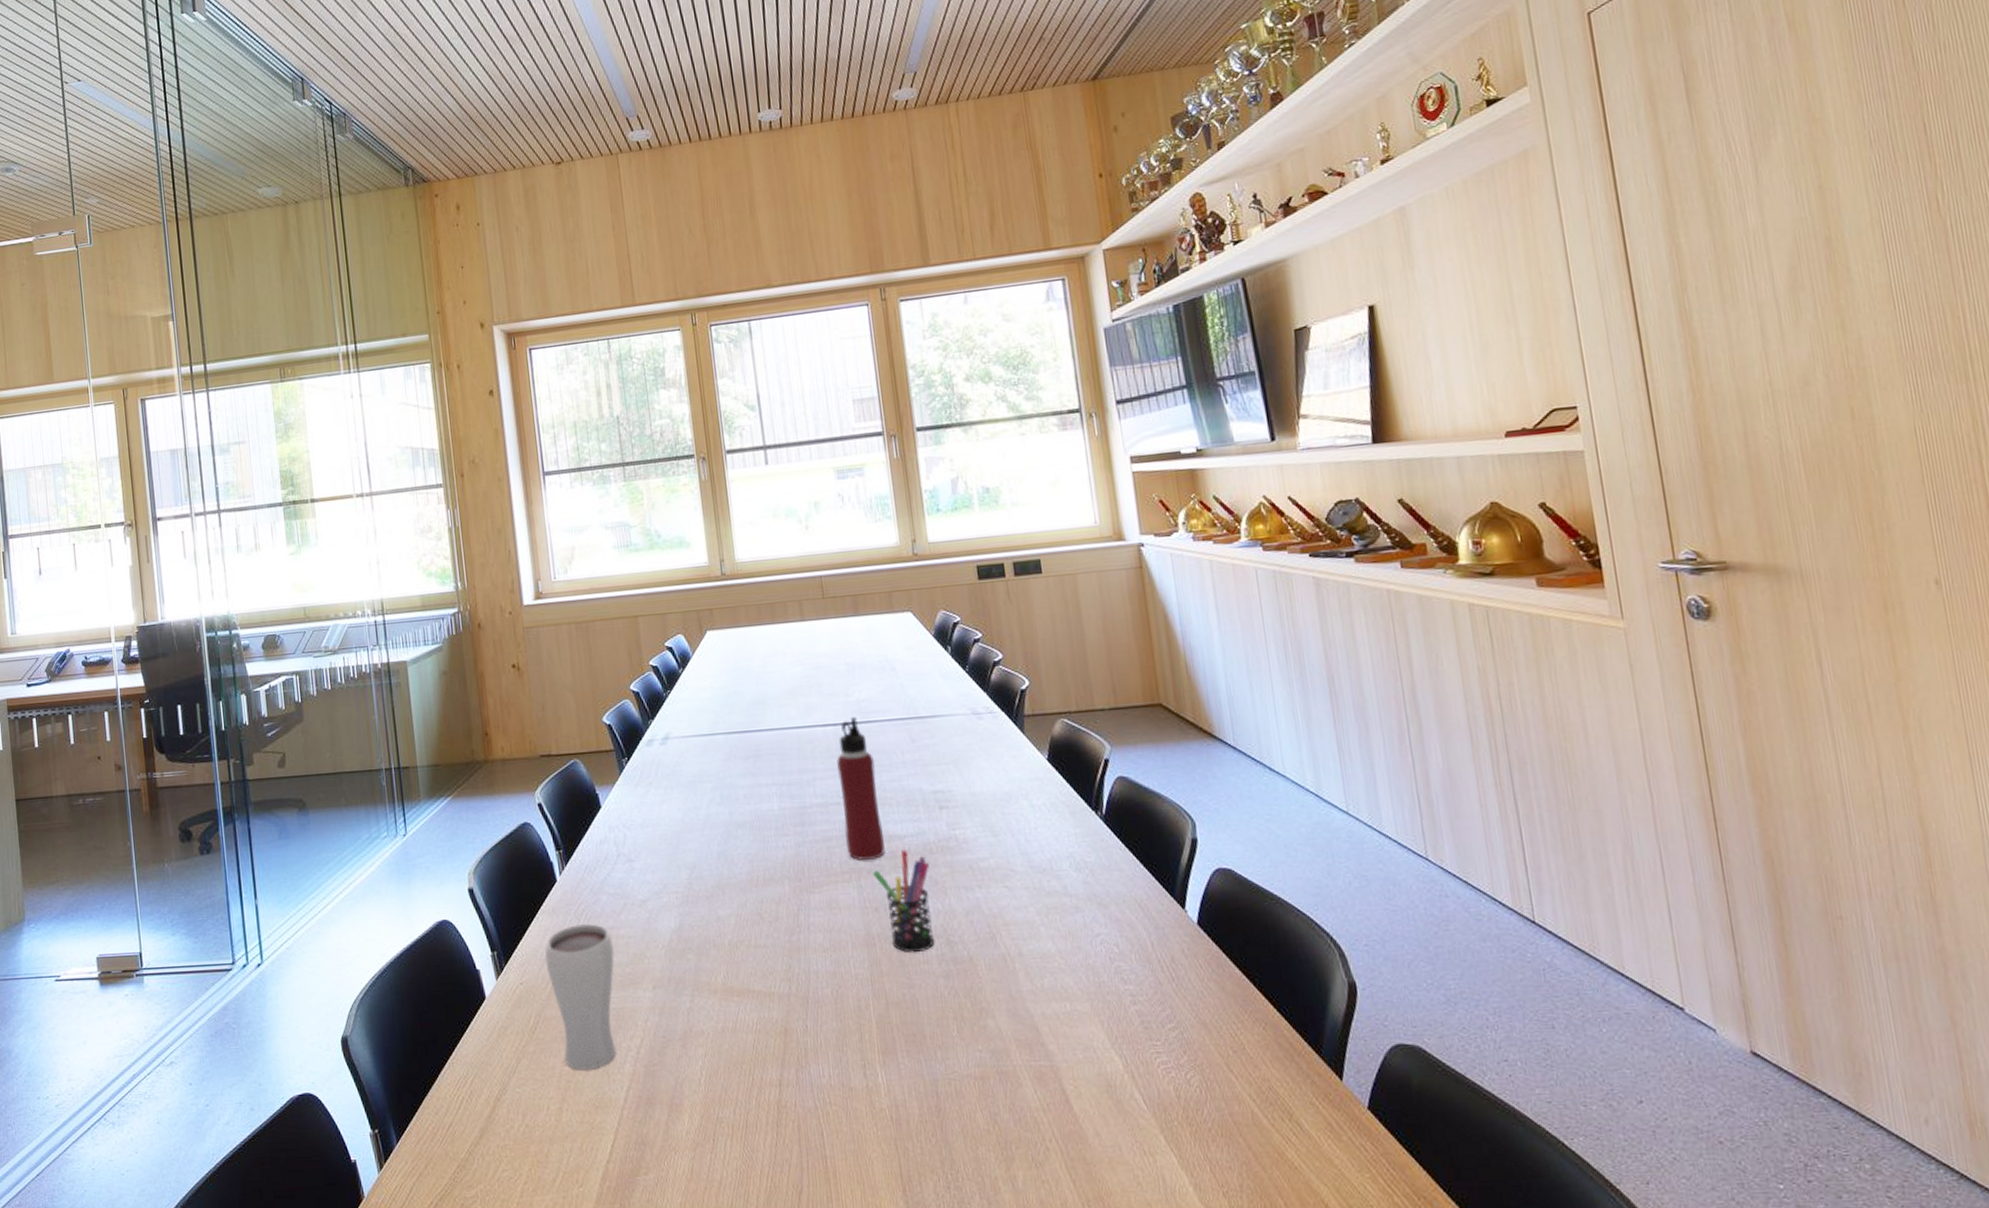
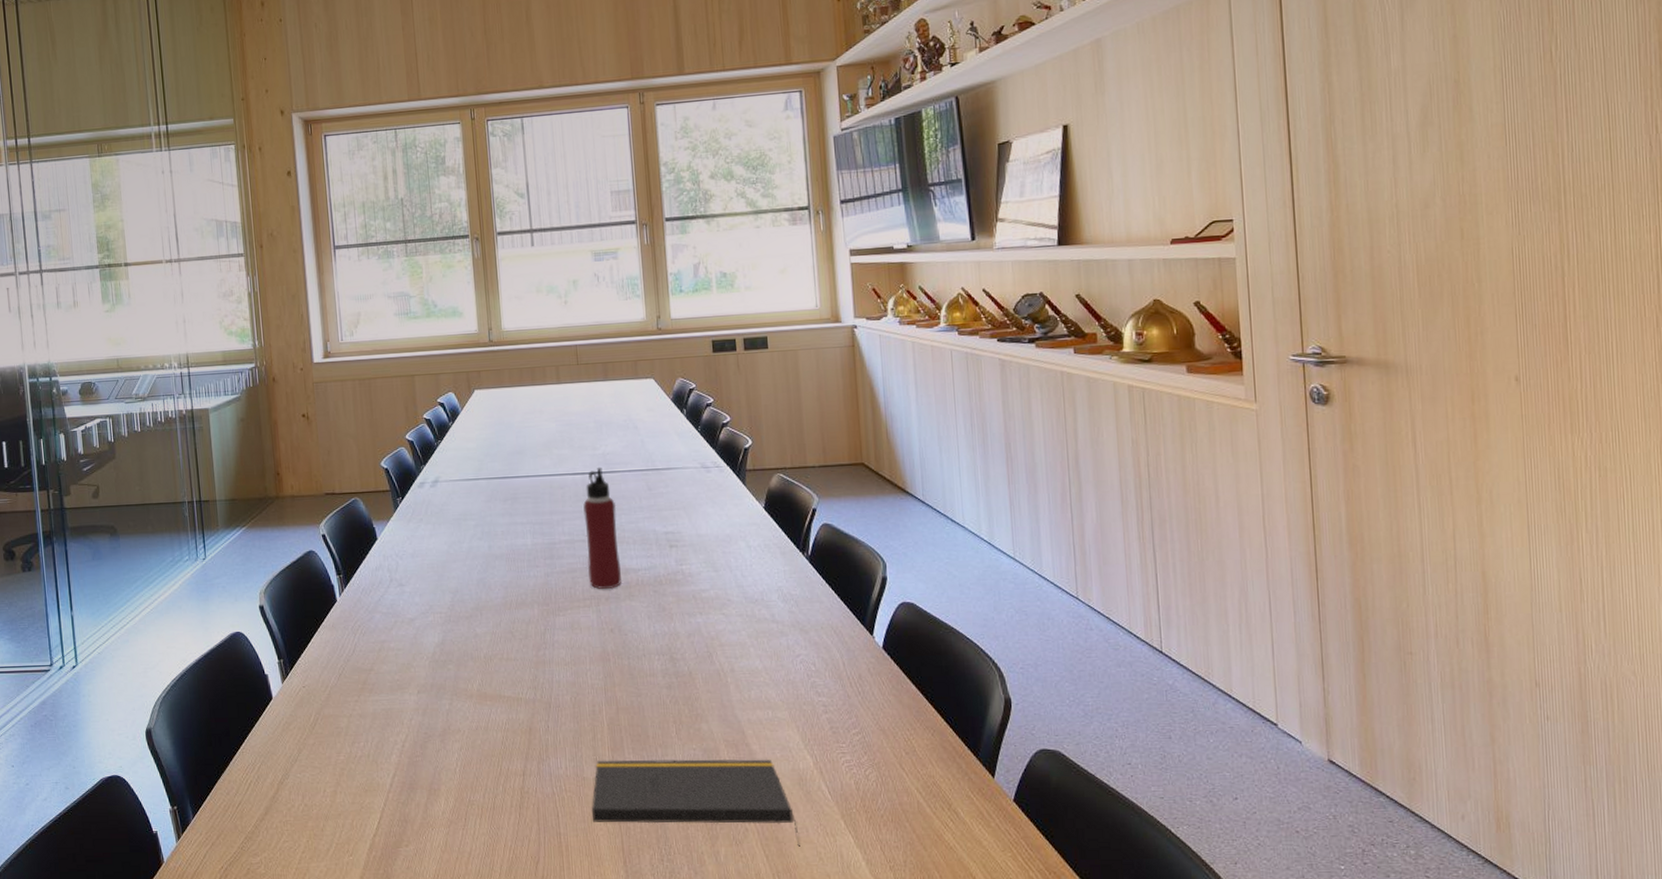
drinking glass: present [544,924,616,1070] -> none [324,638,386,760]
notepad: none [861,1061,1113,1169] -> present [591,758,800,847]
pen holder: present [872,849,935,953] -> none [610,581,661,668]

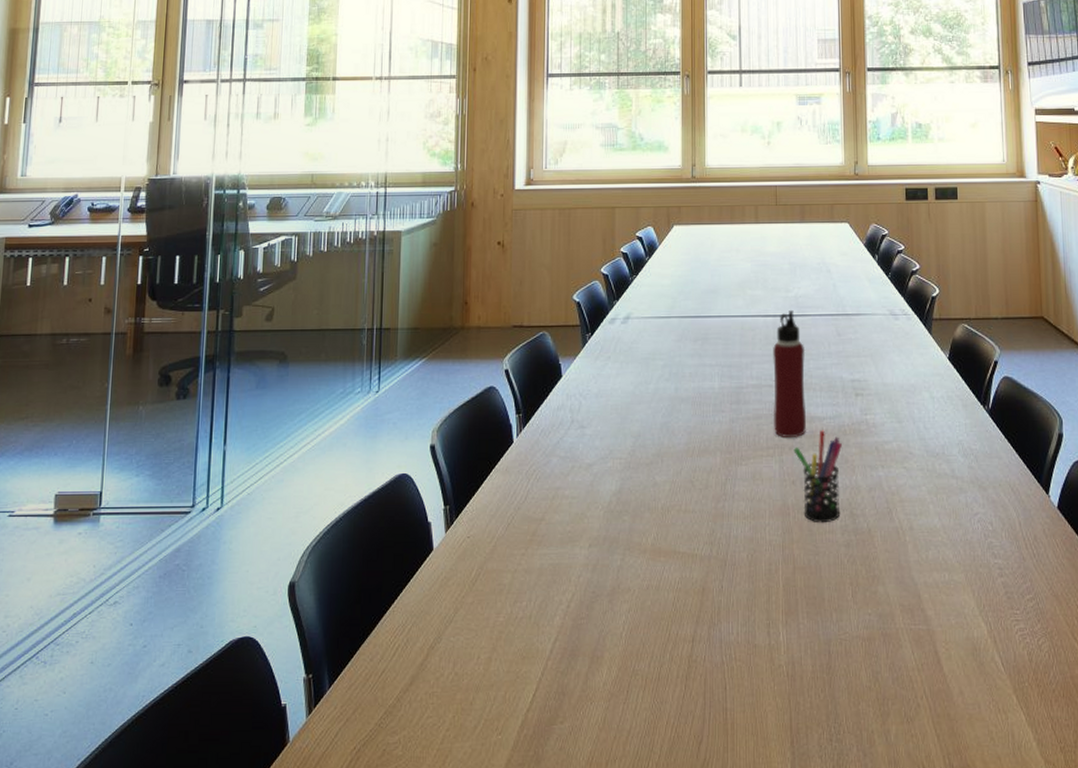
notepad: present [591,758,800,847] -> none [760,624,972,725]
pen holder: none [610,581,661,668] -> present [793,430,842,523]

